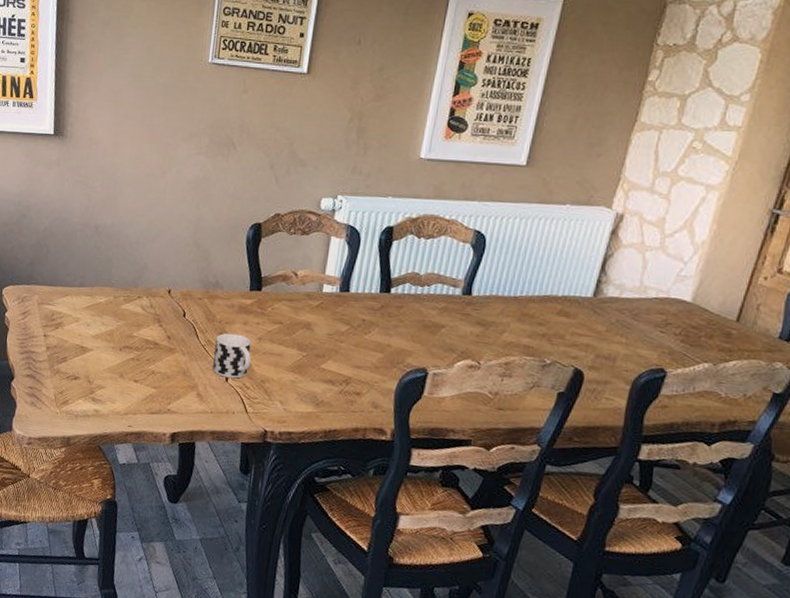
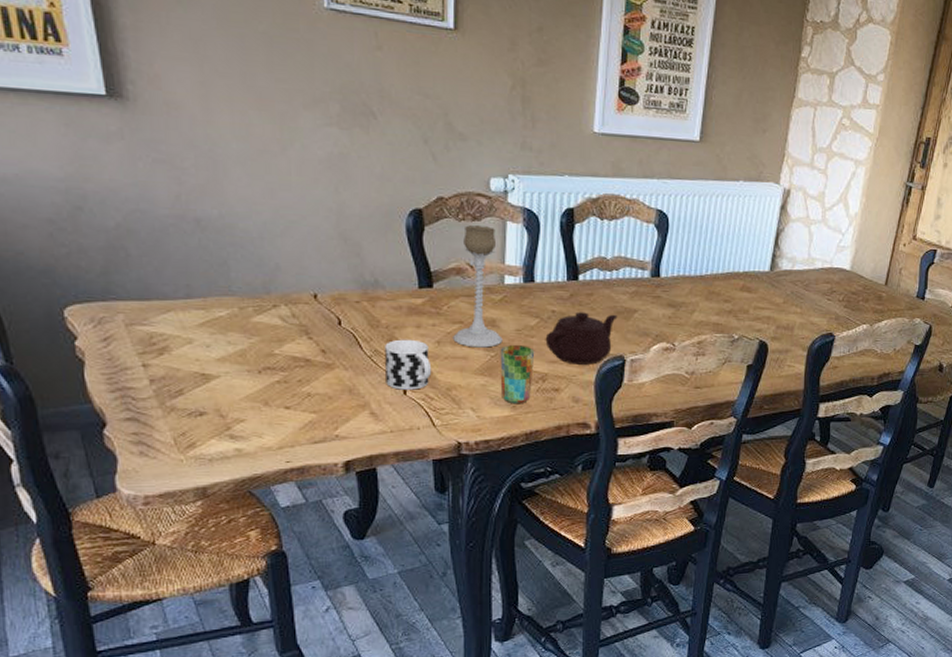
candle holder: none [272,238,321,348] -> present [453,224,503,348]
cup: none [307,347,343,403] -> present [500,345,535,404]
teapot: none [352,322,425,374] -> present [545,312,618,365]

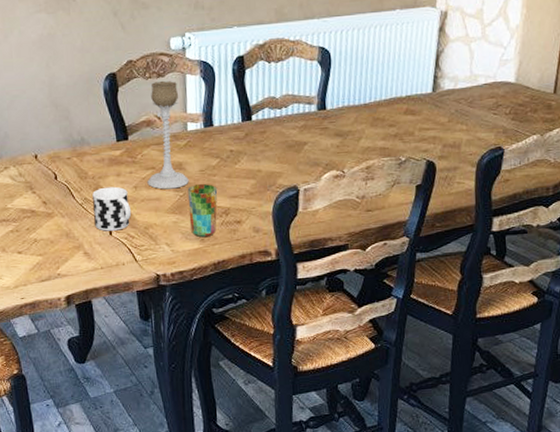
teapot: present [545,312,618,365] -> none [226,148,289,198]

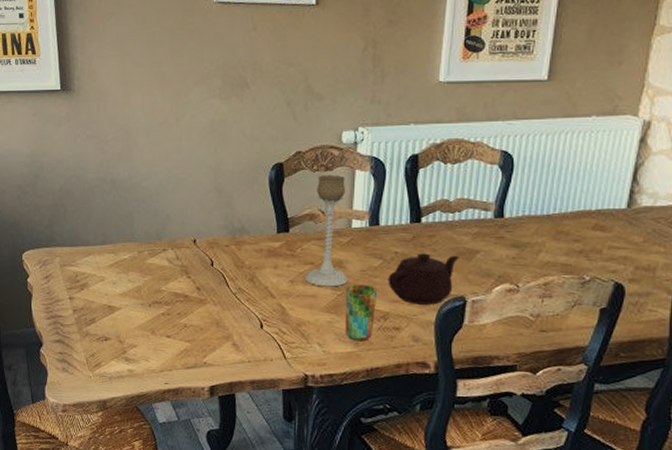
cup: present [92,186,132,231] -> none [246,278,285,325]
teapot: none [226,148,289,198] -> present [388,253,459,305]

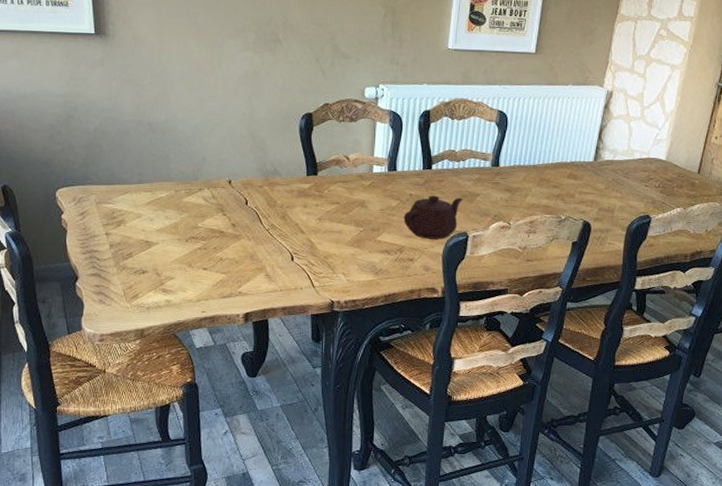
candle holder: present [304,174,348,287] -> none [331,125,370,224]
cup: present [345,285,378,341] -> none [366,222,395,271]

